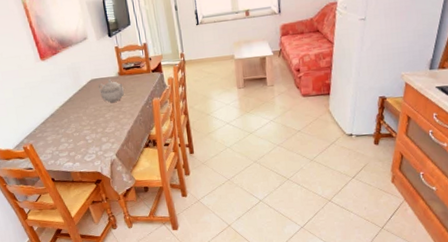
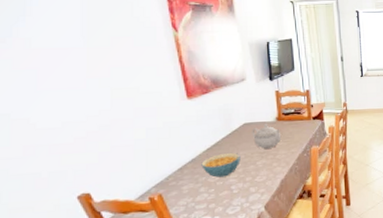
cereal bowl: none [59,107,91,129] -> present [201,152,241,178]

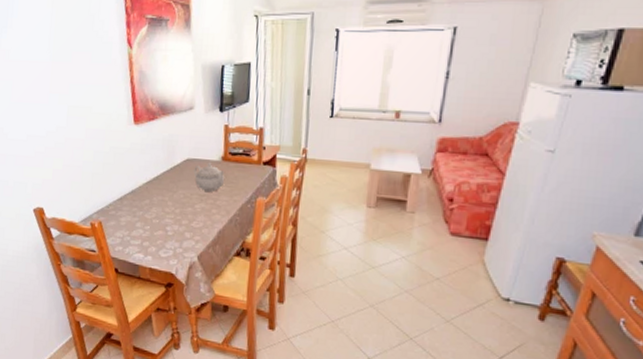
cereal bowl: present [201,152,241,178] -> none [140,188,179,215]

